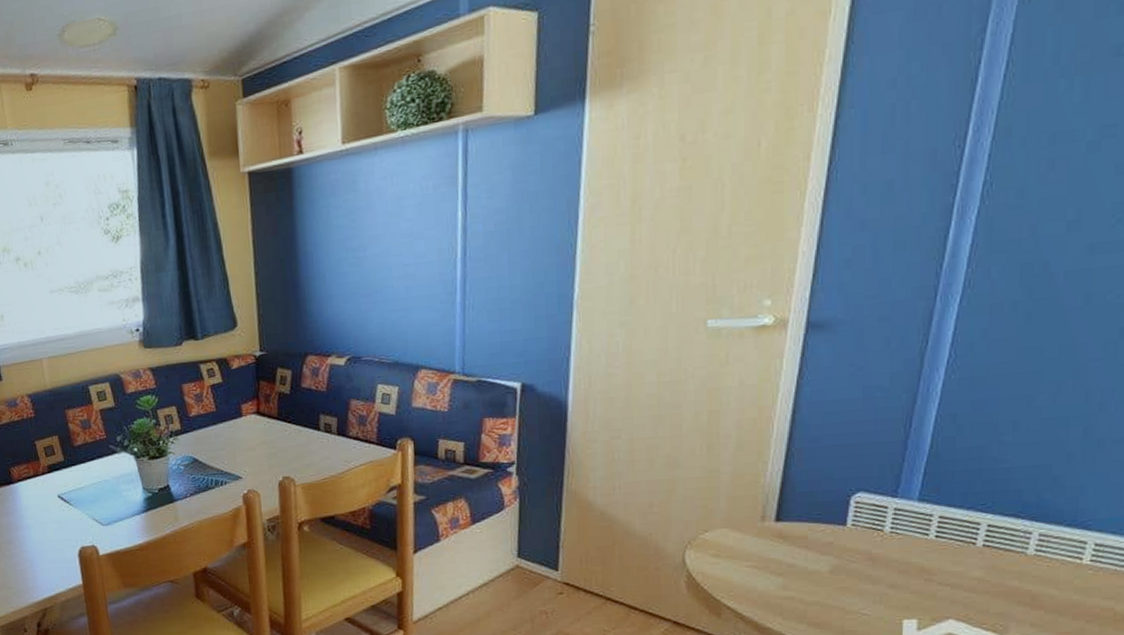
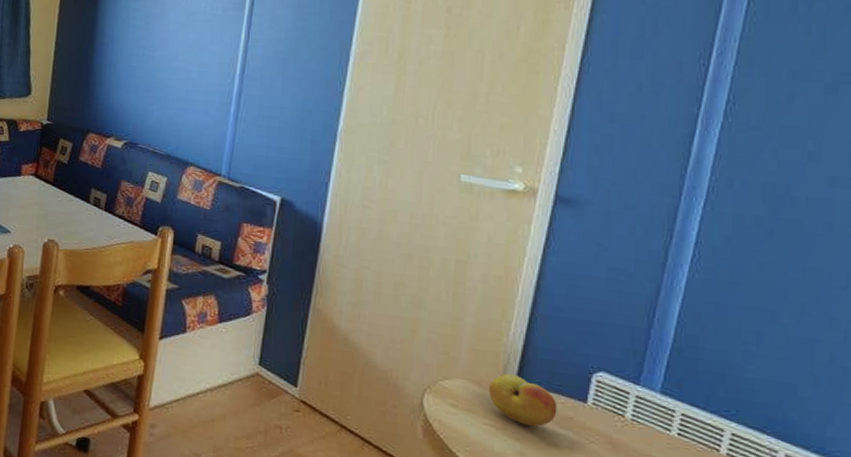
fruit: none [750,513,818,560] -> present [489,374,558,427]

